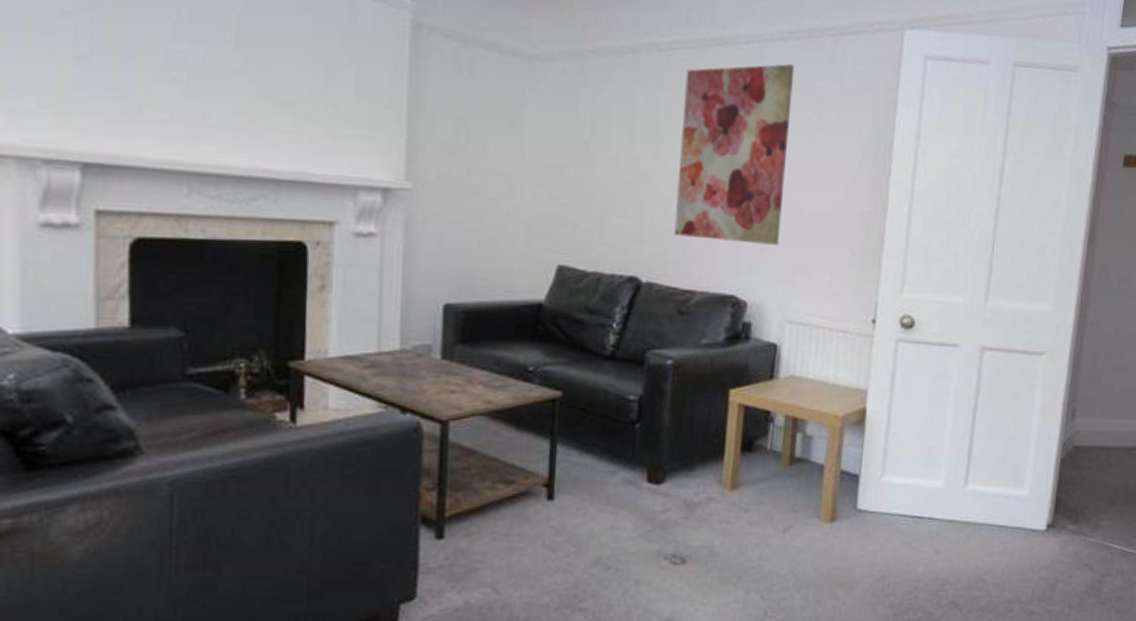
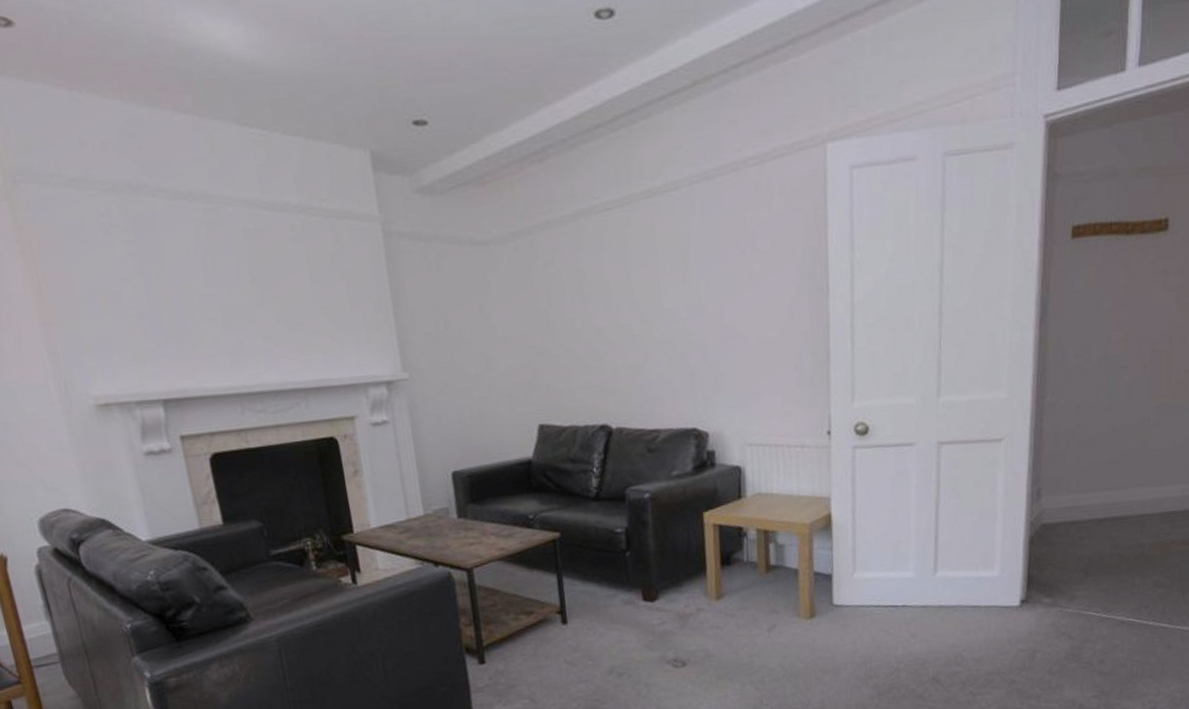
wall art: present [674,64,795,245] -> none [623,201,730,383]

